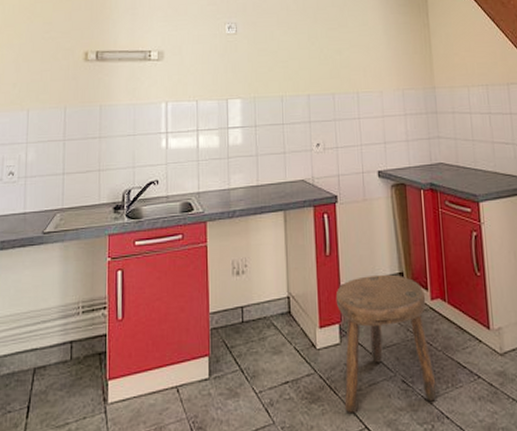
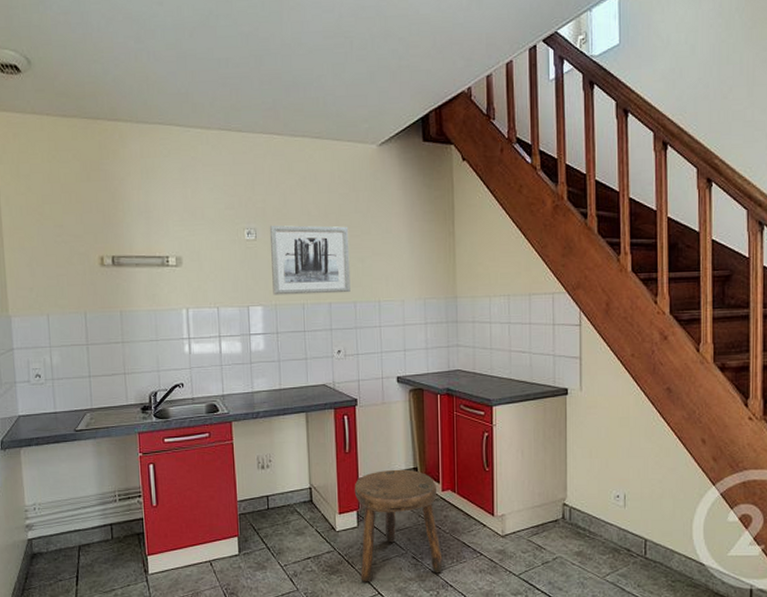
wall art: none [249,19,329,88] -> present [269,225,351,295]

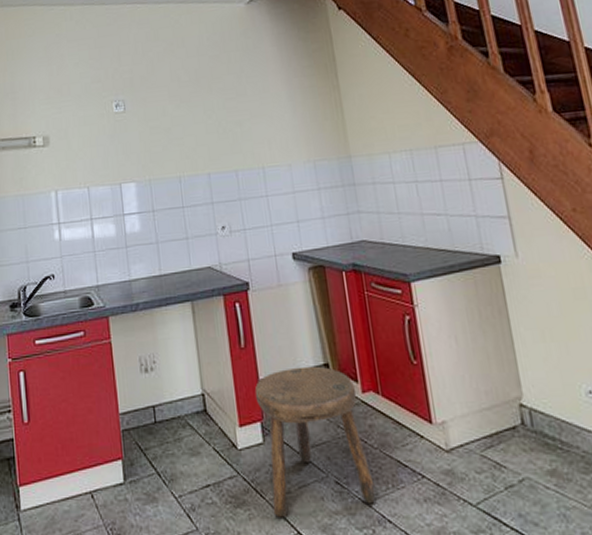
wall art: present [269,225,351,295] -> none [138,89,230,170]

